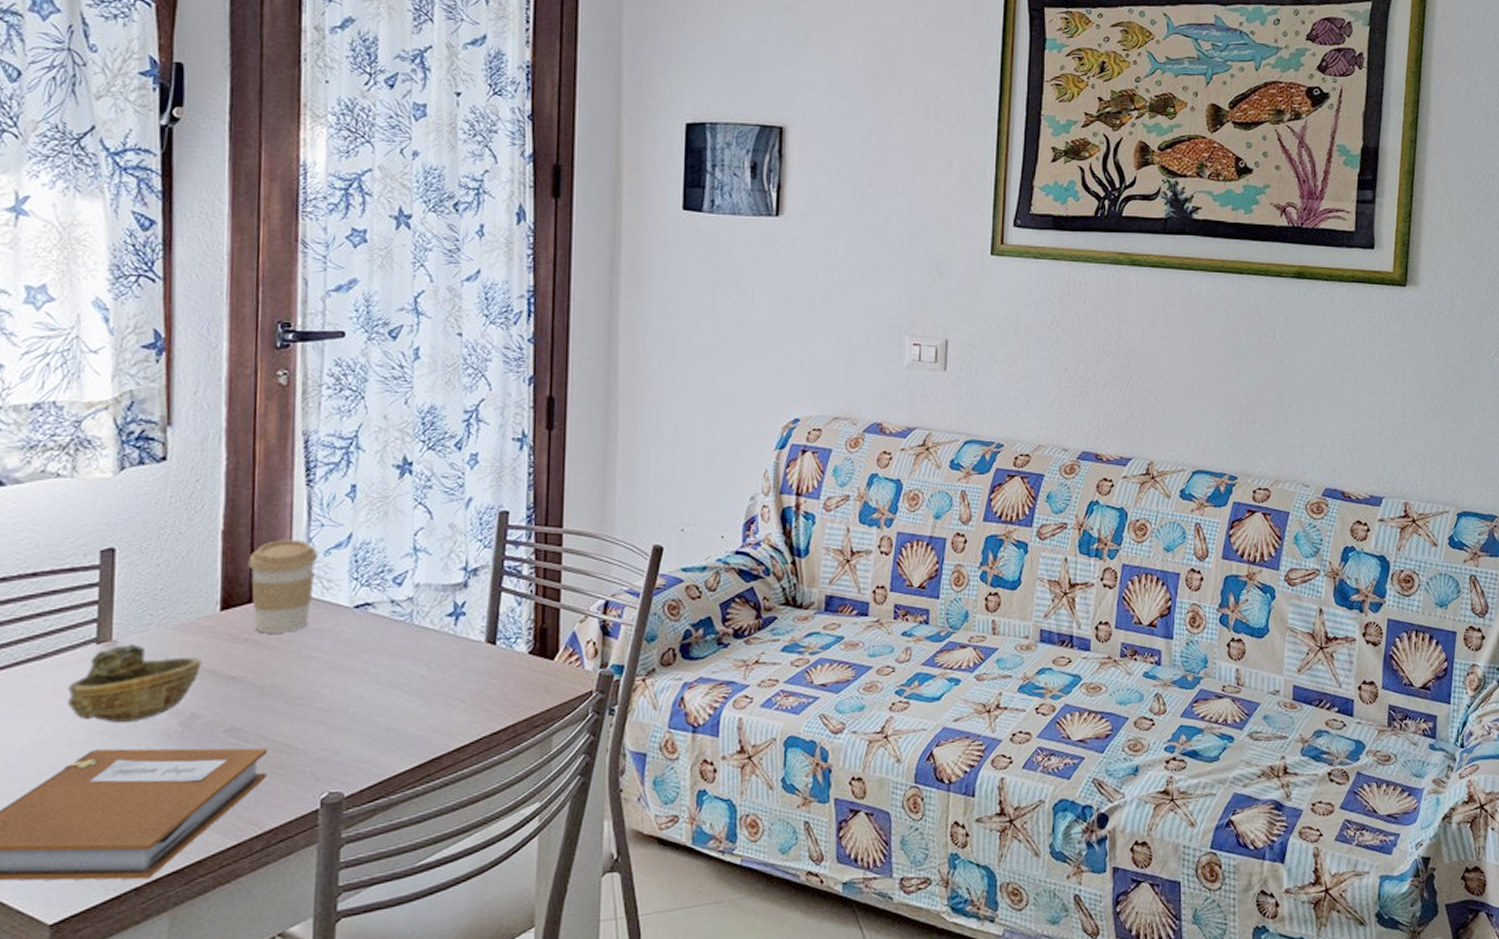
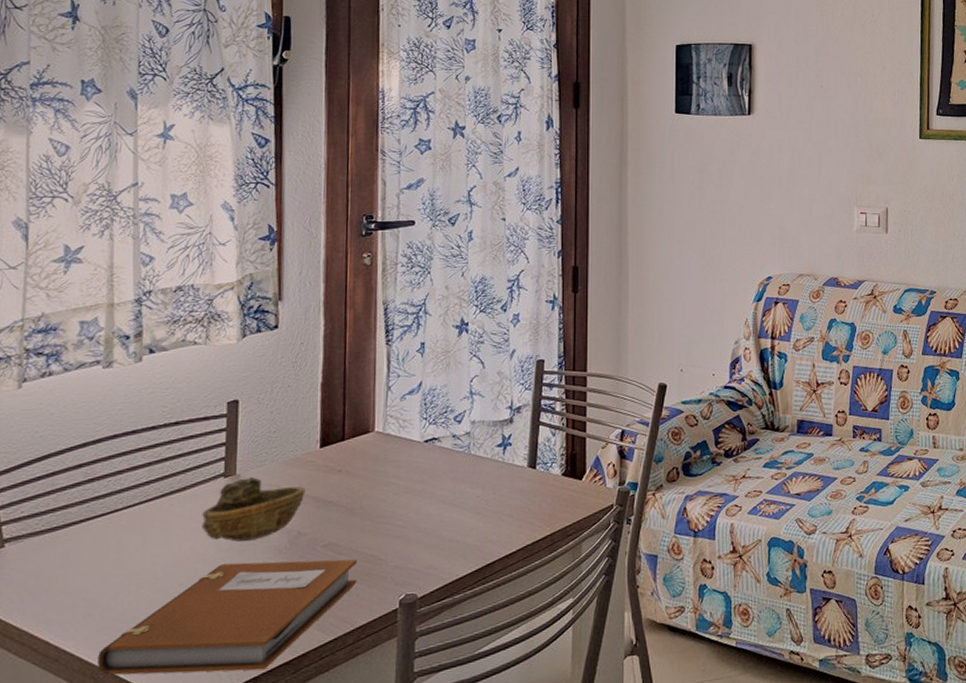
coffee cup: present [248,539,319,634] -> none [341,388,396,465]

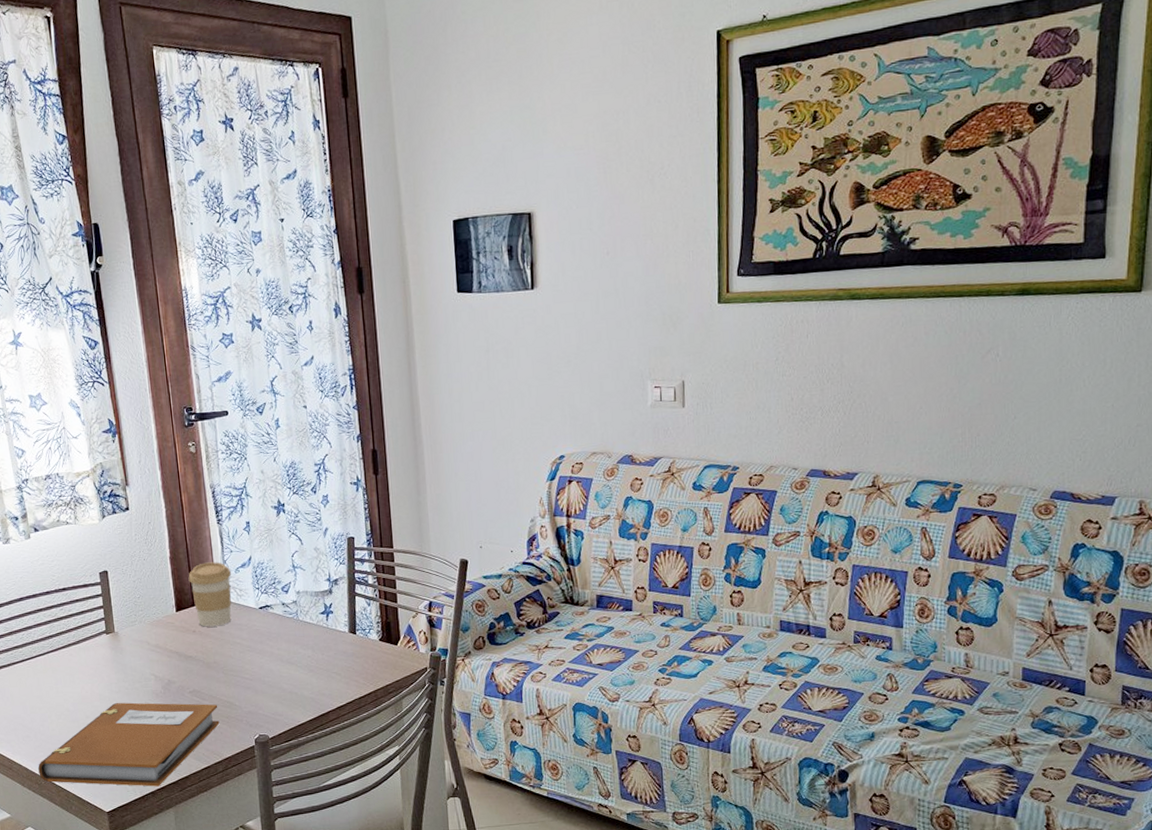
decorative bowl: present [201,477,306,542] -> none [94,635,170,686]
coffee cup: none [341,388,396,465] -> present [188,562,232,627]

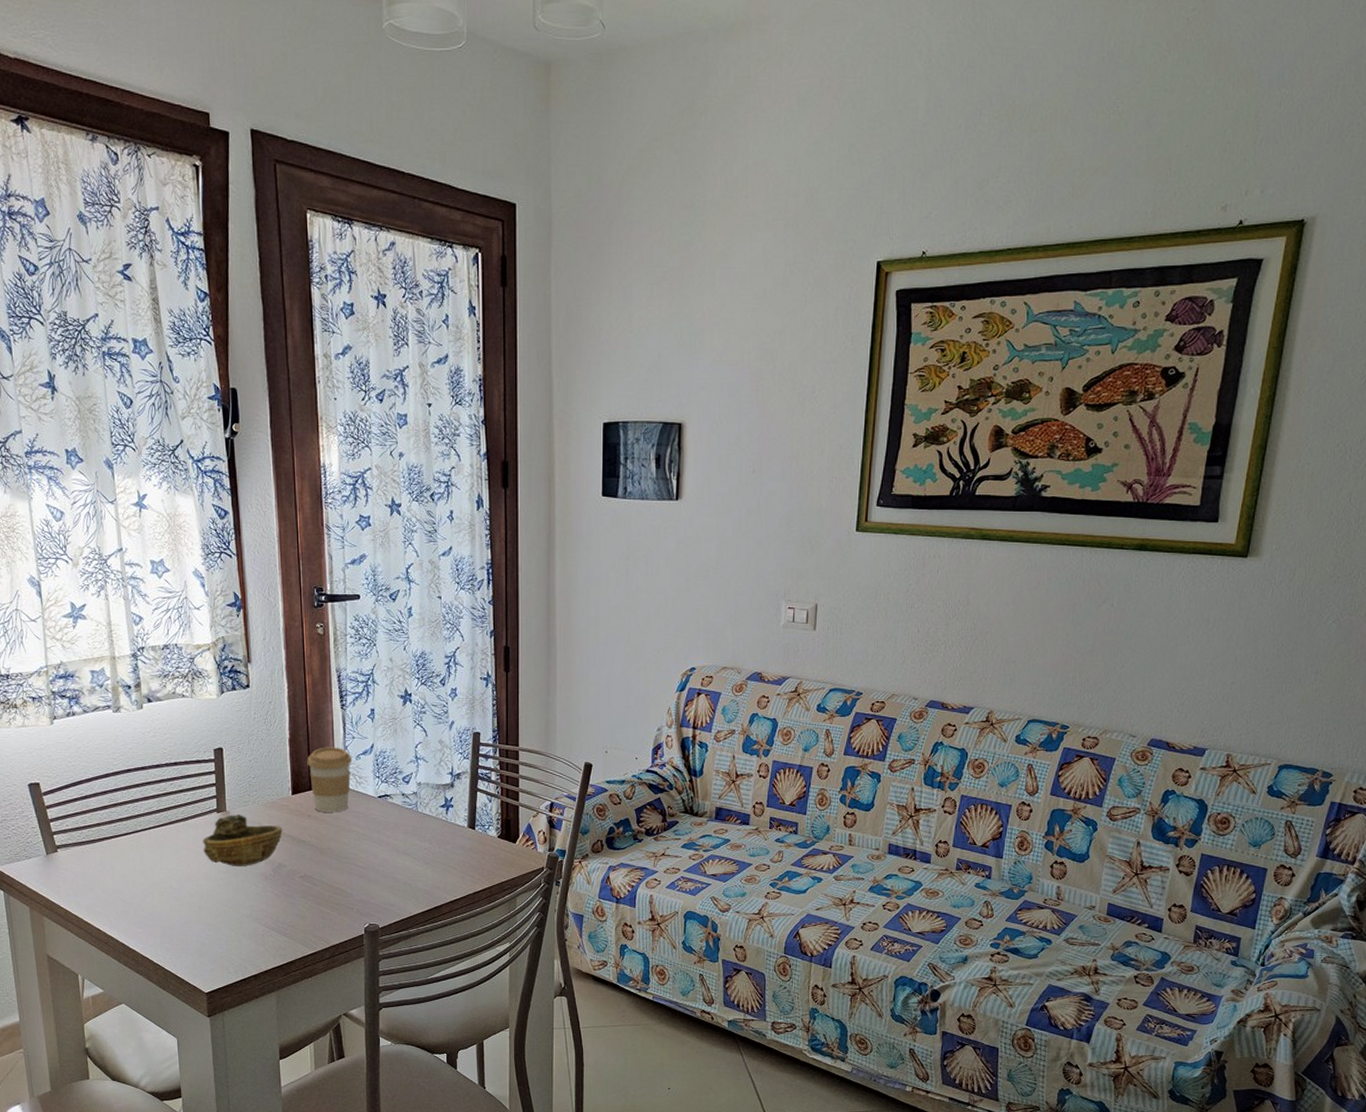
notebook: present [38,702,220,787] -> none [136,883,329,970]
decorative bowl: none [94,635,170,686] -> present [203,815,283,866]

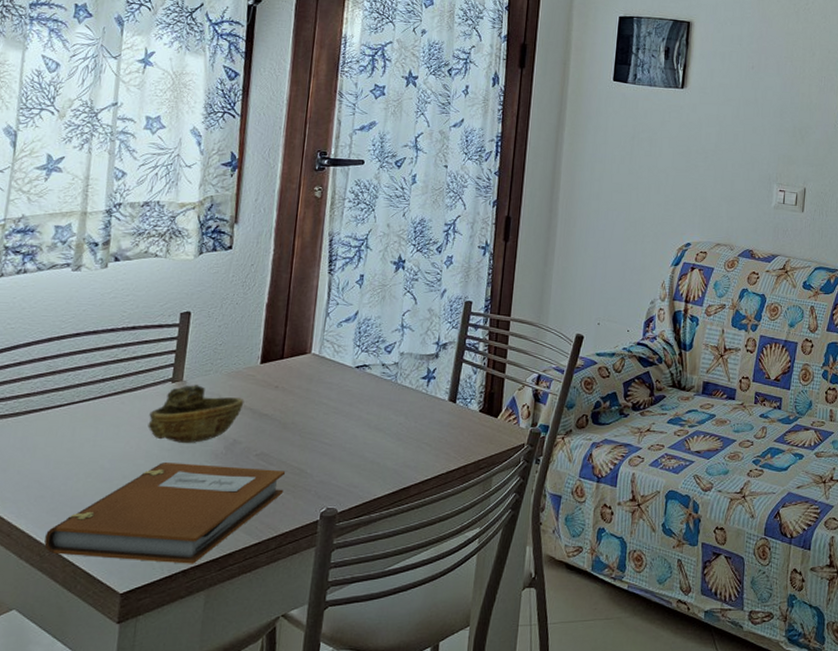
notebook: none [136,883,329,970] -> present [44,463,286,564]
coffee cup: present [307,747,353,812] -> none [282,313,333,383]

